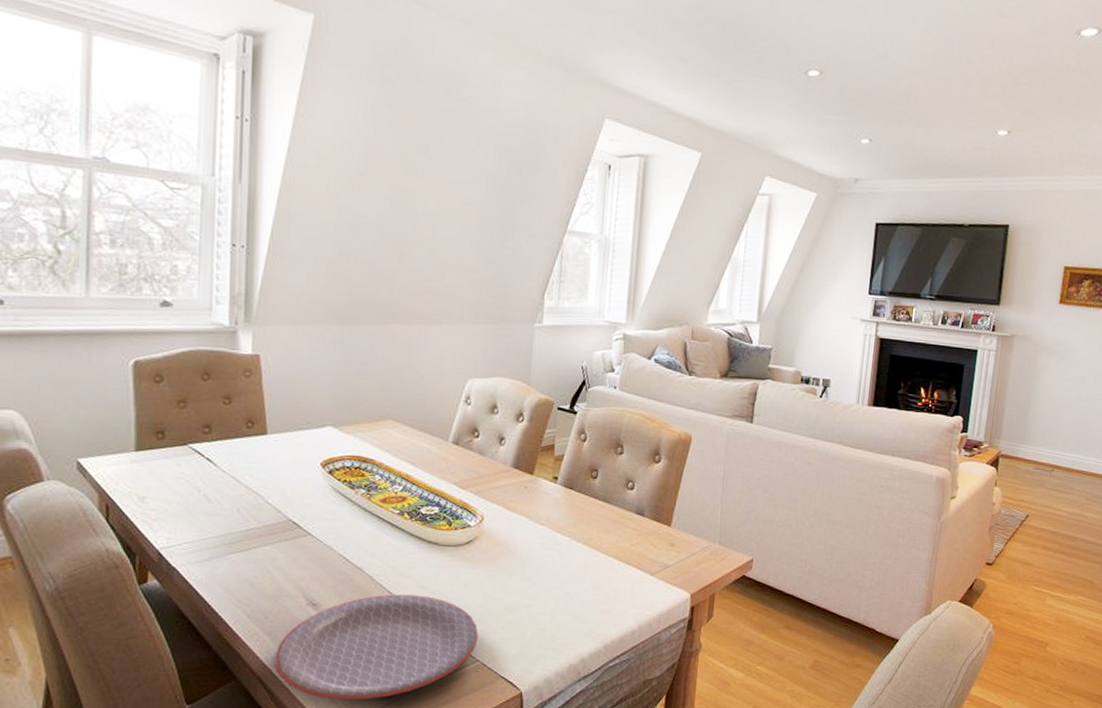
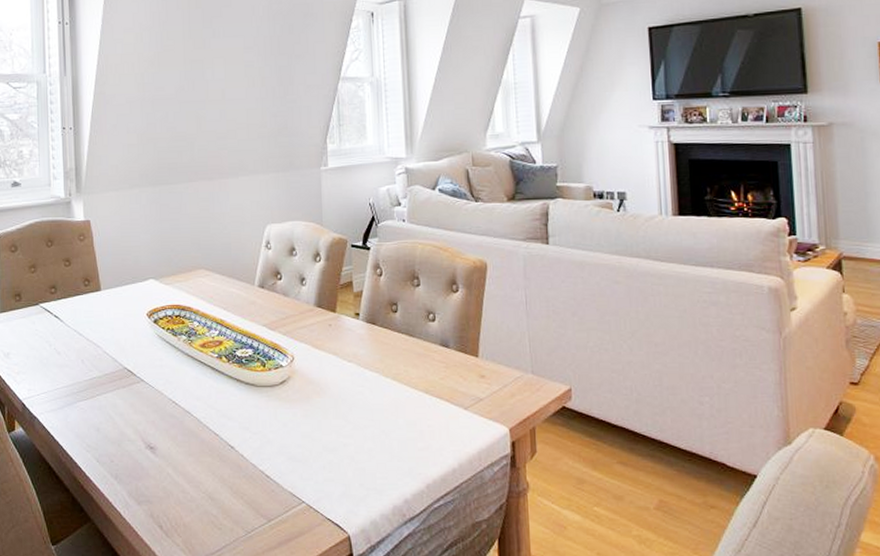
plate: present [275,594,479,701] -> none [122,436,302,543]

